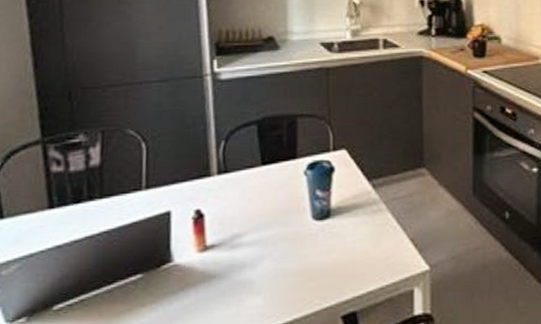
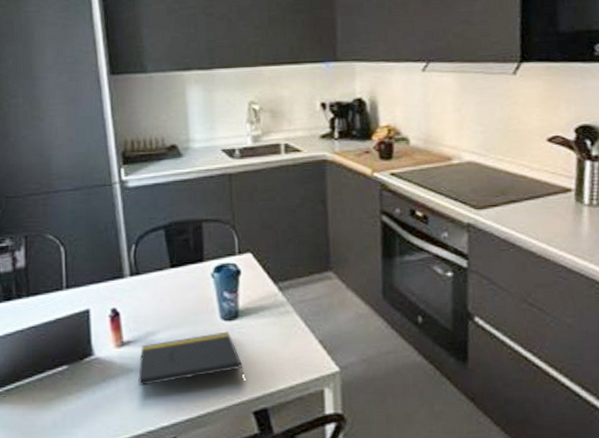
notepad: none [221,232,333,293] -> present [138,331,243,386]

